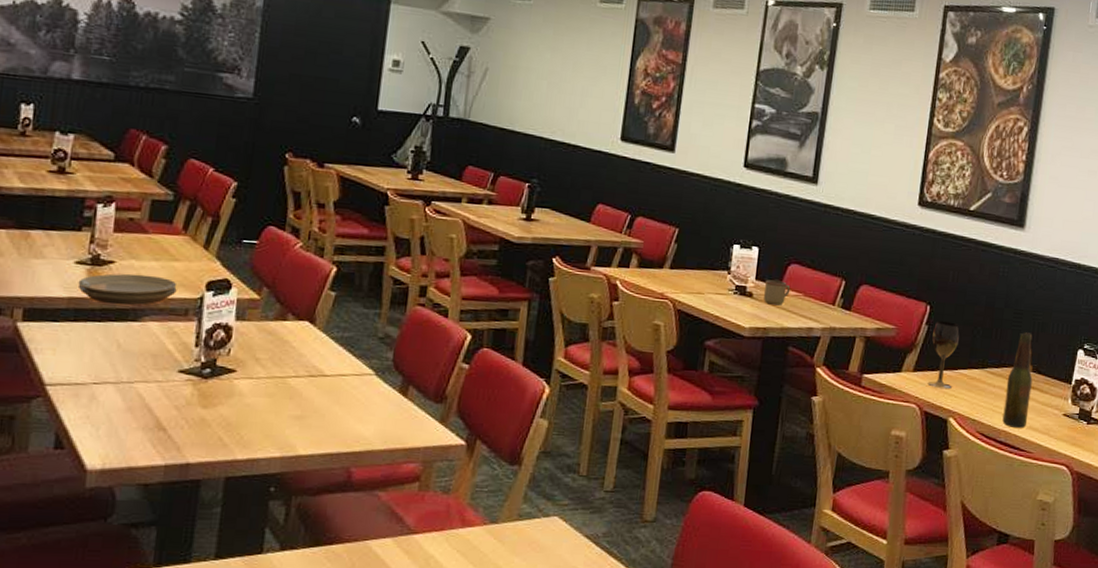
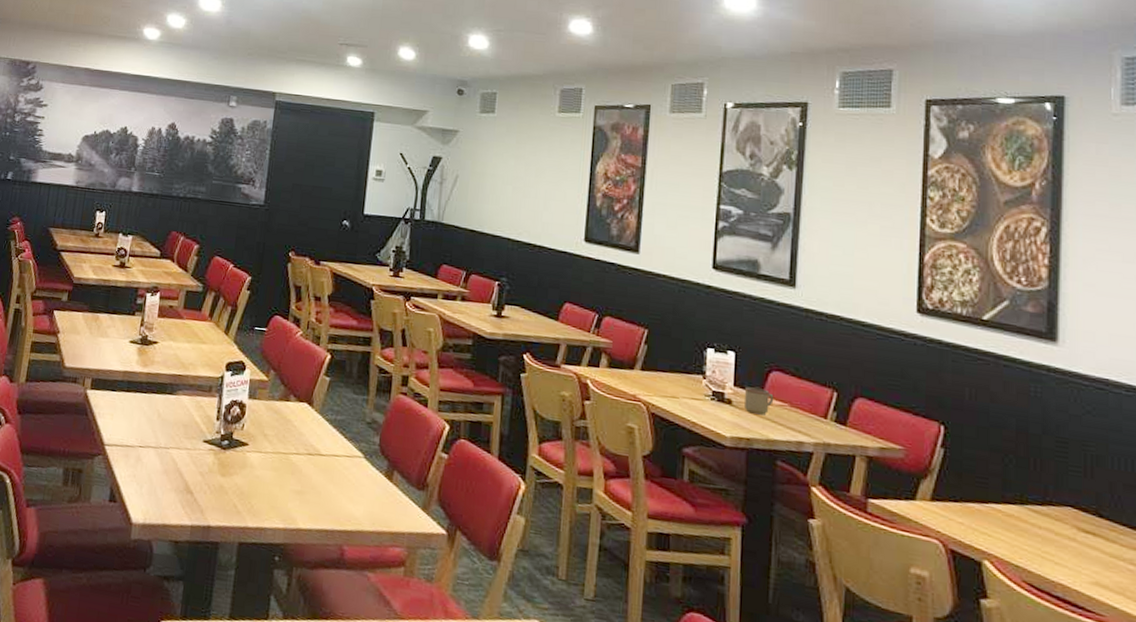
plate: present [77,273,177,305] -> none [130,352,204,381]
wine glass: present [927,321,960,390] -> none [950,444,987,527]
beer bottle: present [1002,332,1034,429] -> none [1056,465,1092,585]

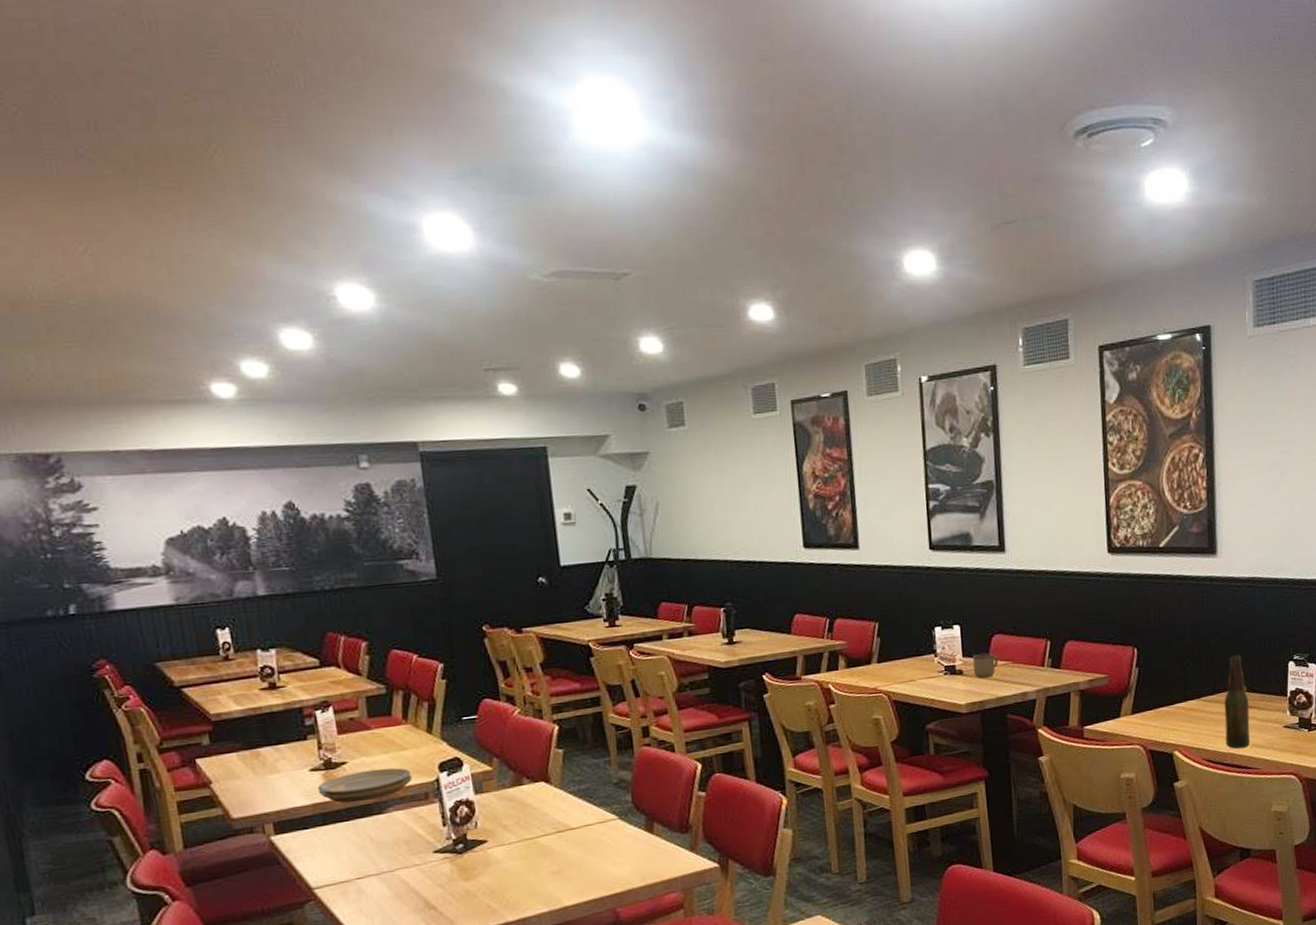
plate: none [130,352,204,381] -> present [317,768,413,803]
beer bottle: none [1056,465,1092,585] -> present [1224,655,1251,750]

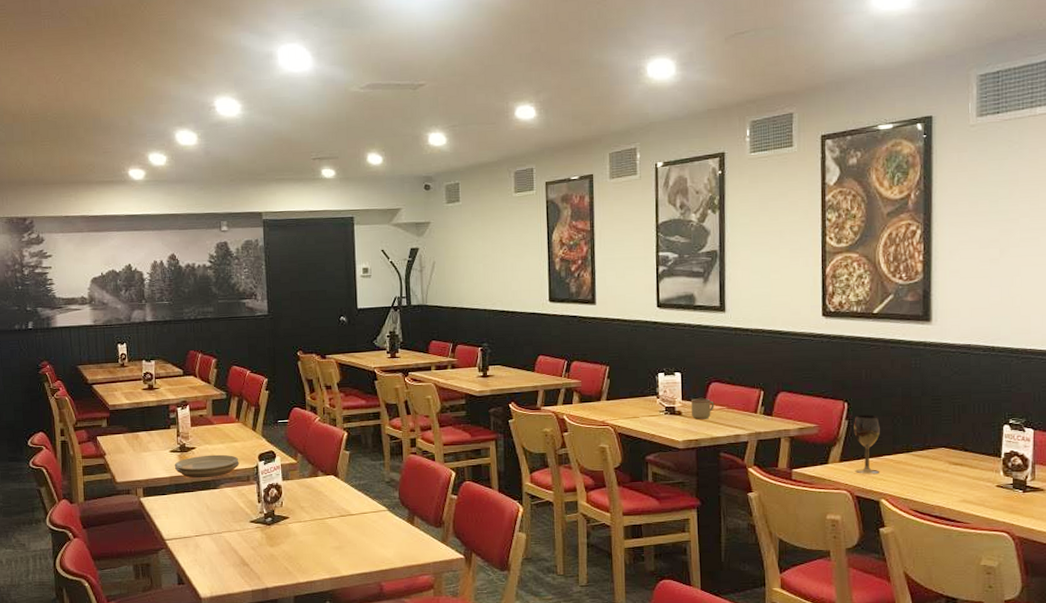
wine glass: none [1144,660,1172,726] -> present [854,415,881,475]
beer bottle: present [1224,655,1251,750] -> none [934,415,960,503]

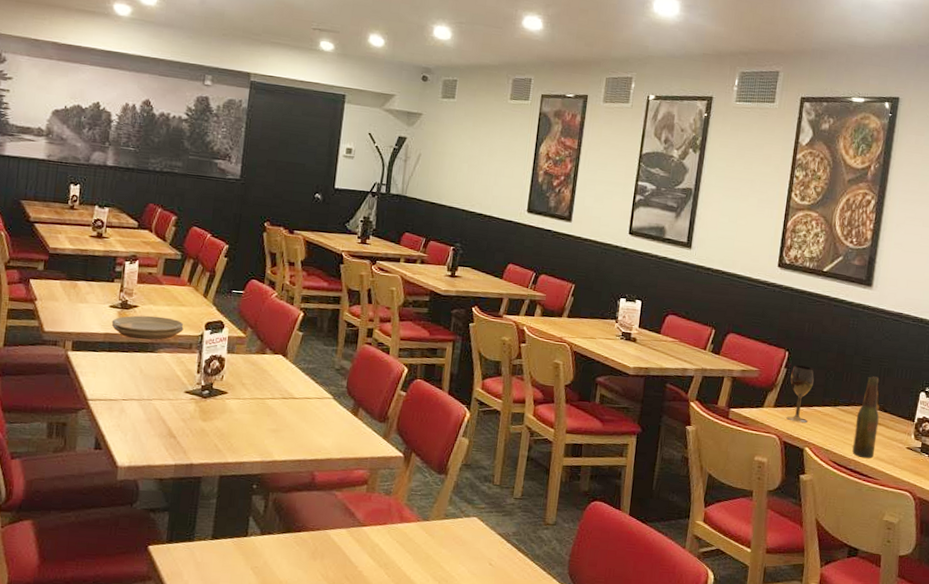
mug: present [690,398,715,419] -> none [645,328,669,350]
beer bottle: none [934,415,960,503] -> present [852,376,880,459]

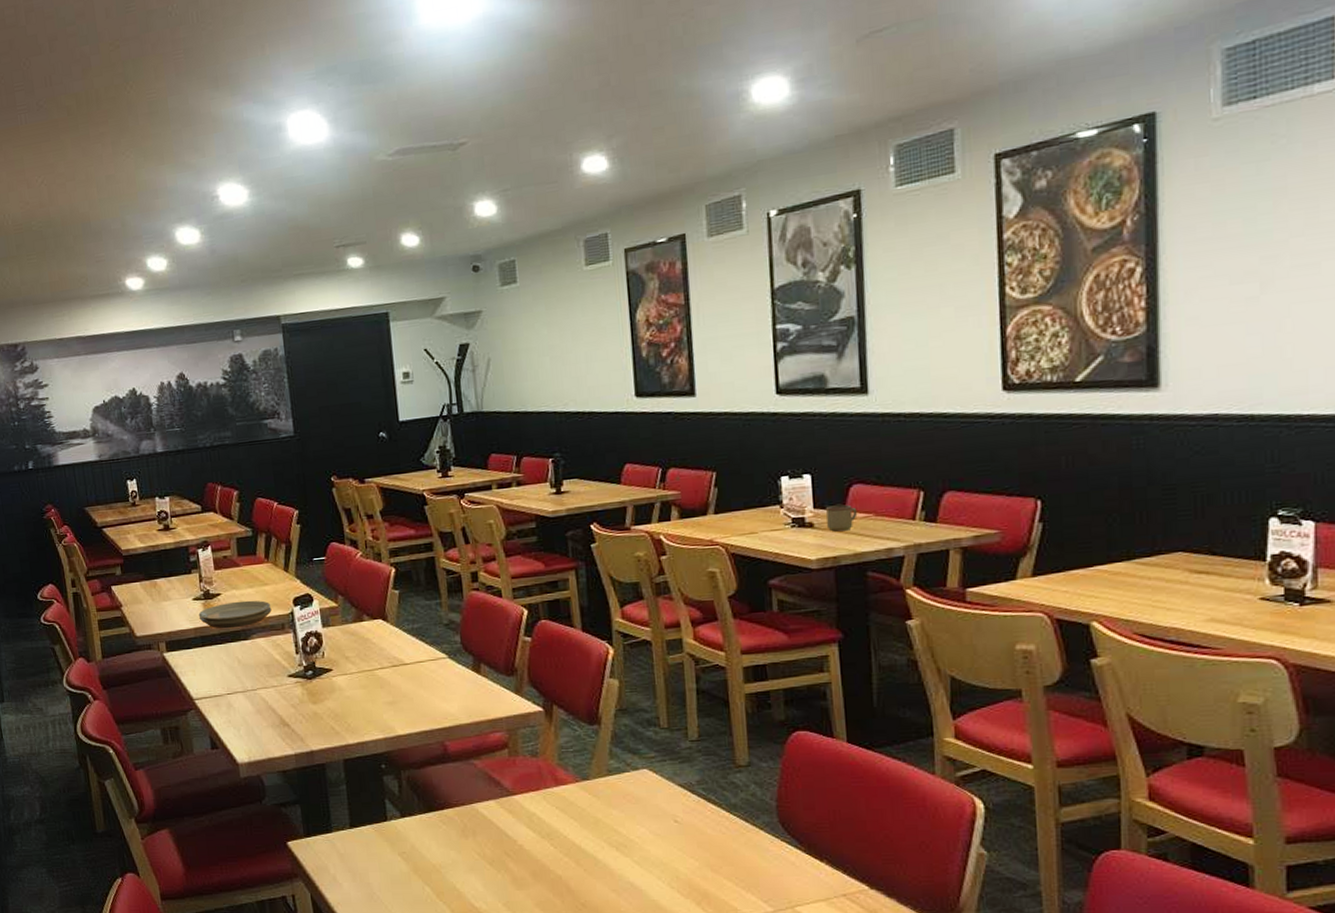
mug: none [645,328,669,350] -> present [825,504,858,532]
wine glass: present [786,365,815,424] -> none [1051,514,1090,592]
beer bottle: present [852,376,880,459] -> none [1167,509,1207,624]

